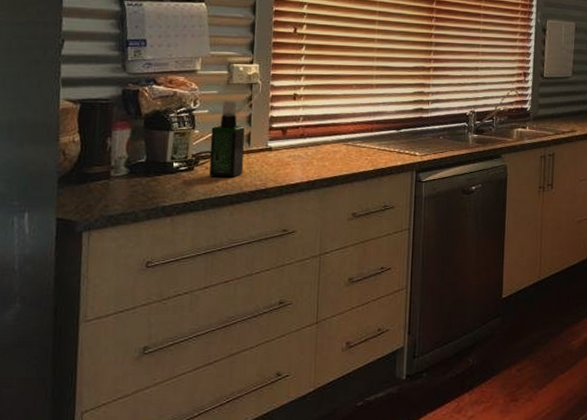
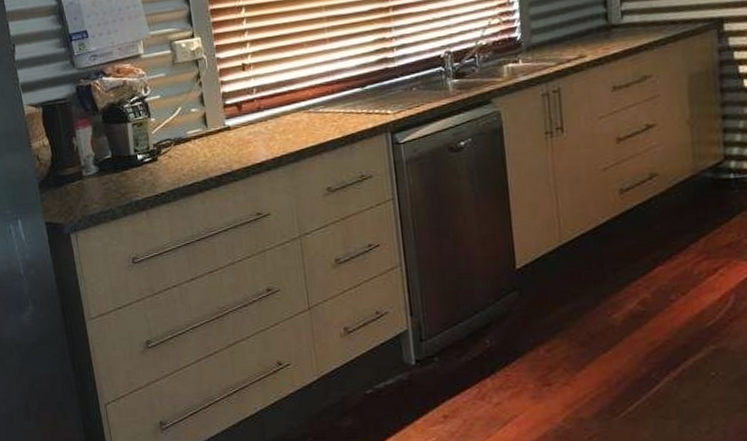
spray bottle: present [209,101,245,178] -> none [166,81,206,166]

